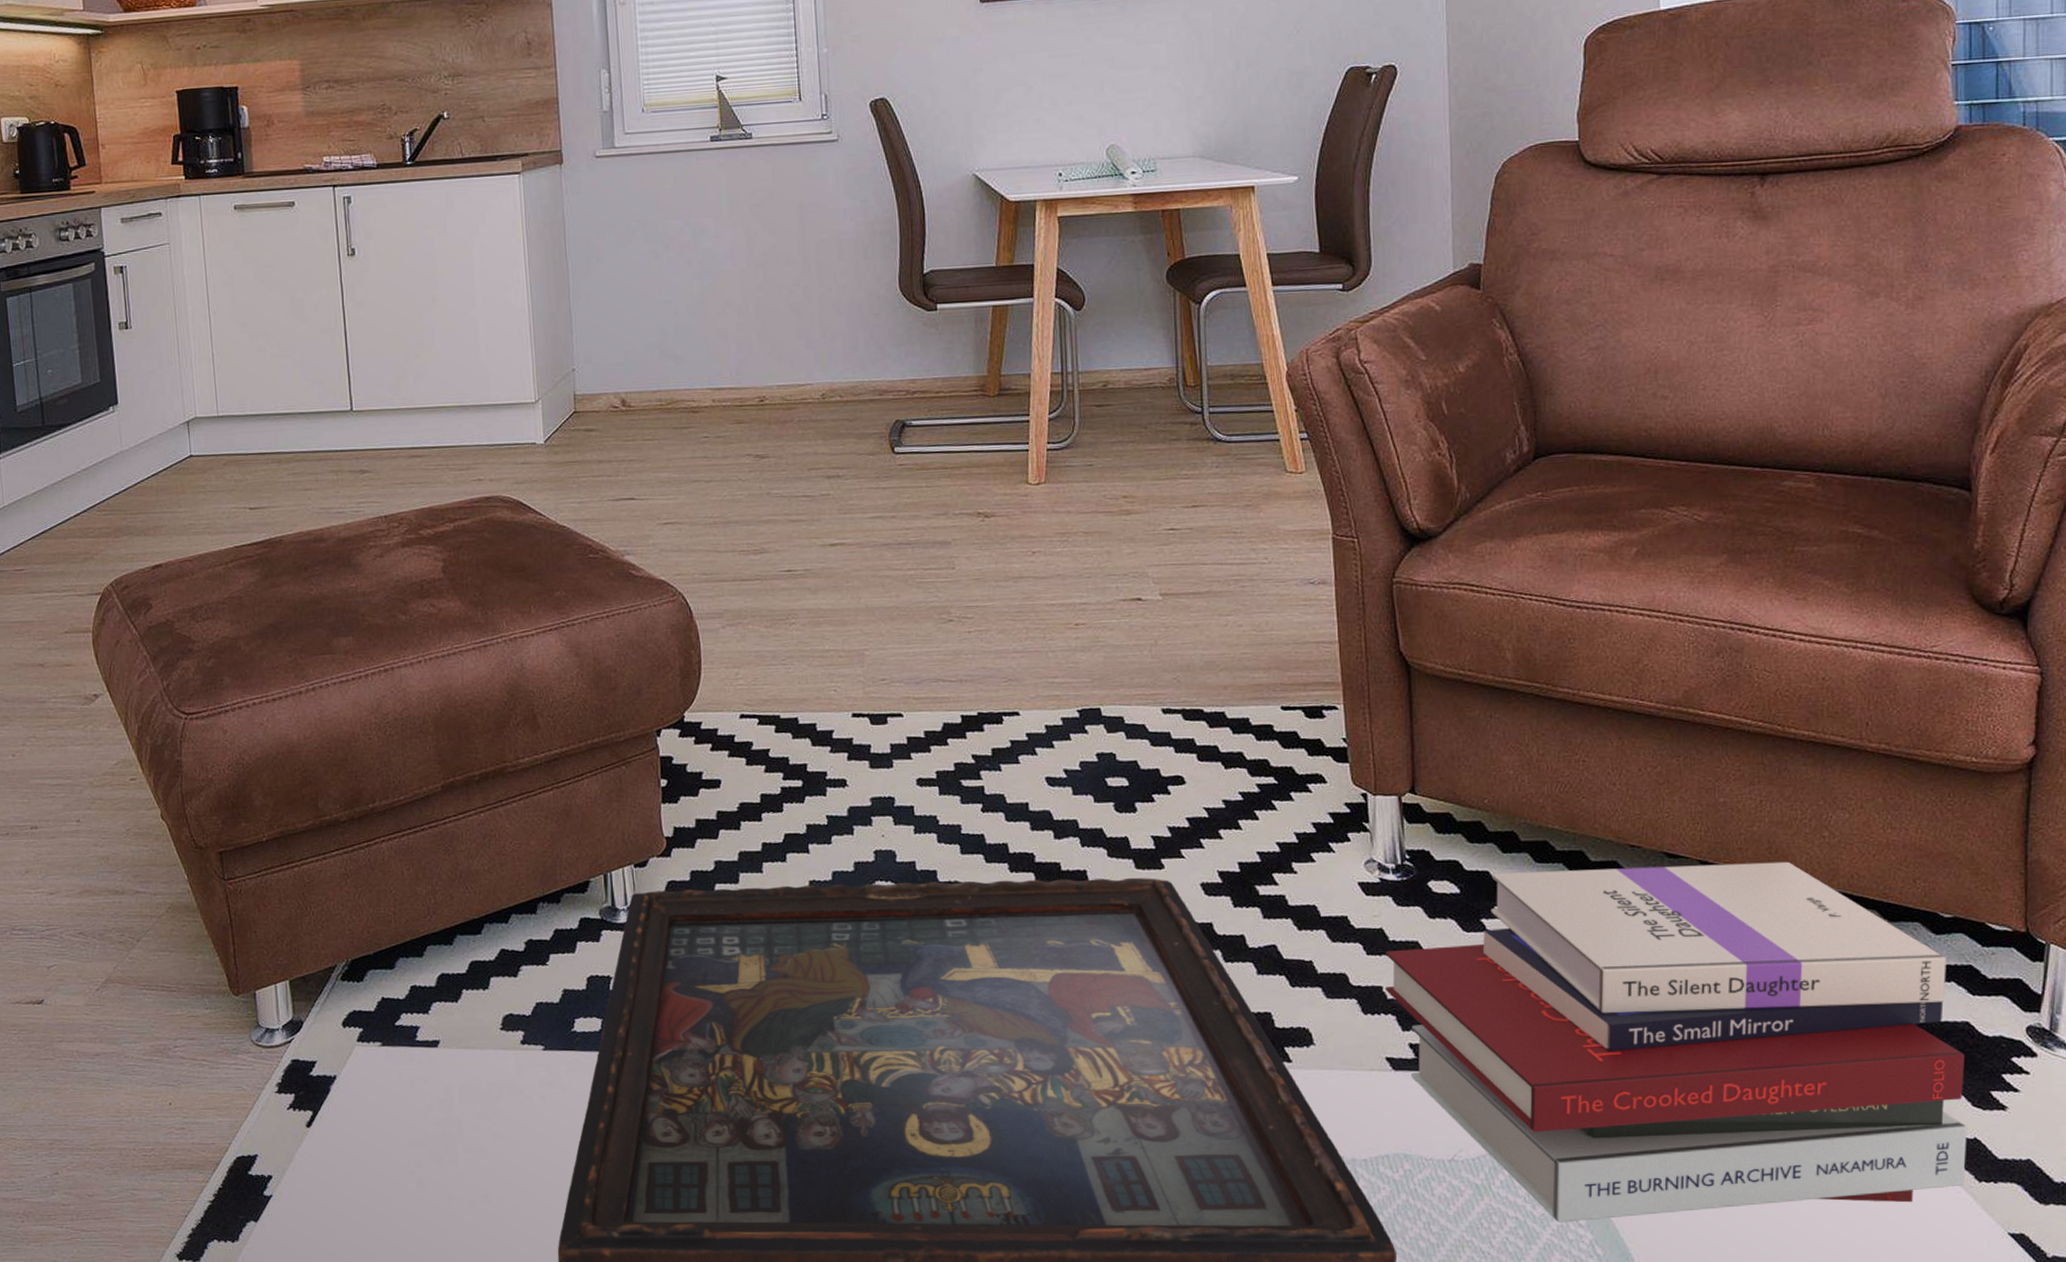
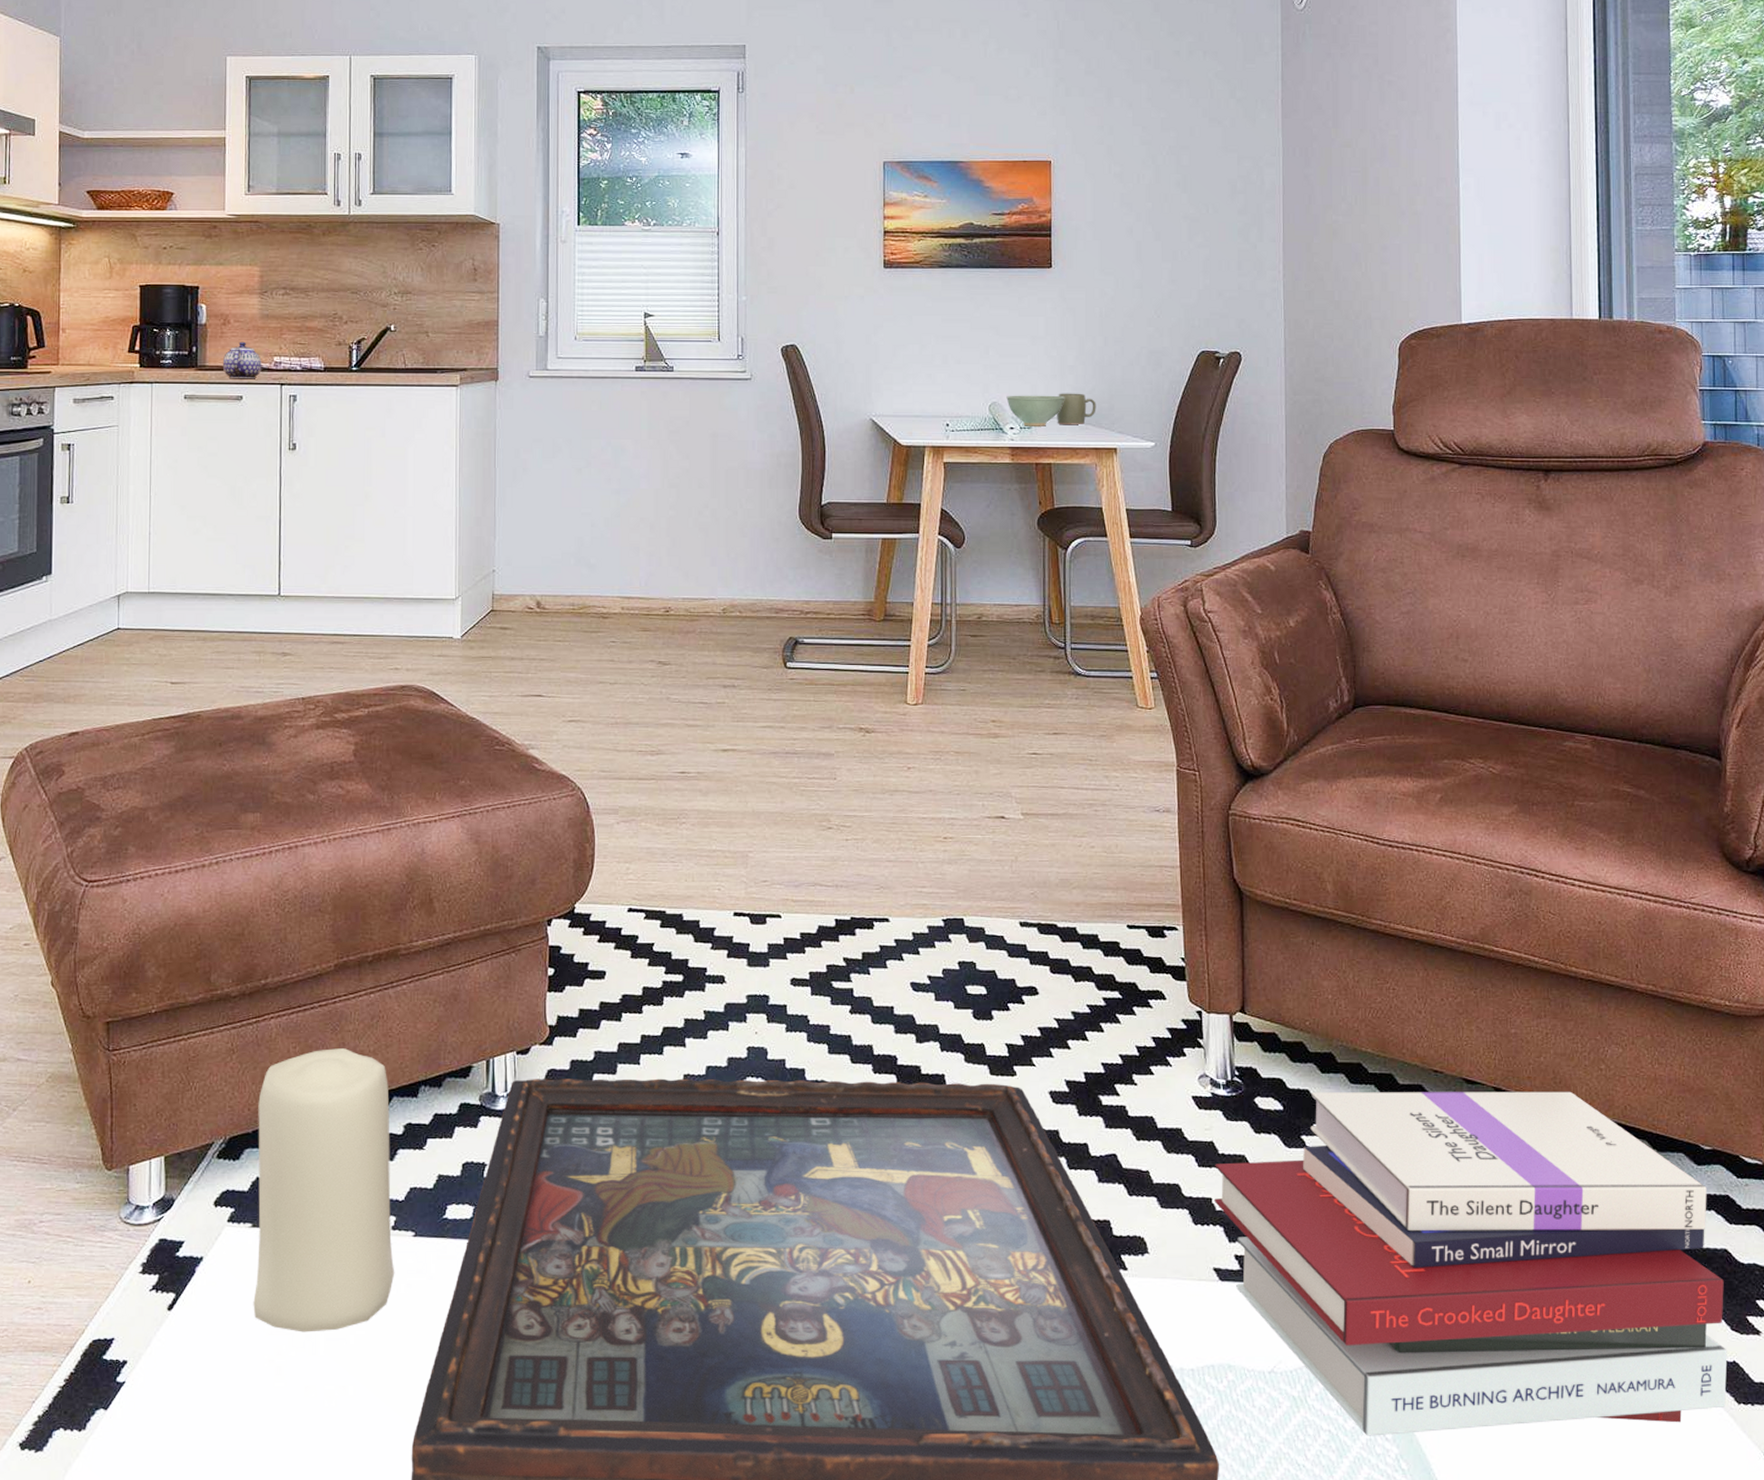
teapot: none [270,143,312,184] -> present [222,341,262,379]
candle: none [377,867,528,1145] -> present [253,1047,395,1333]
bowl: none [1126,131,1193,169] -> present [1006,395,1065,426]
mug: none [1184,127,1230,165] -> present [1057,393,1096,425]

